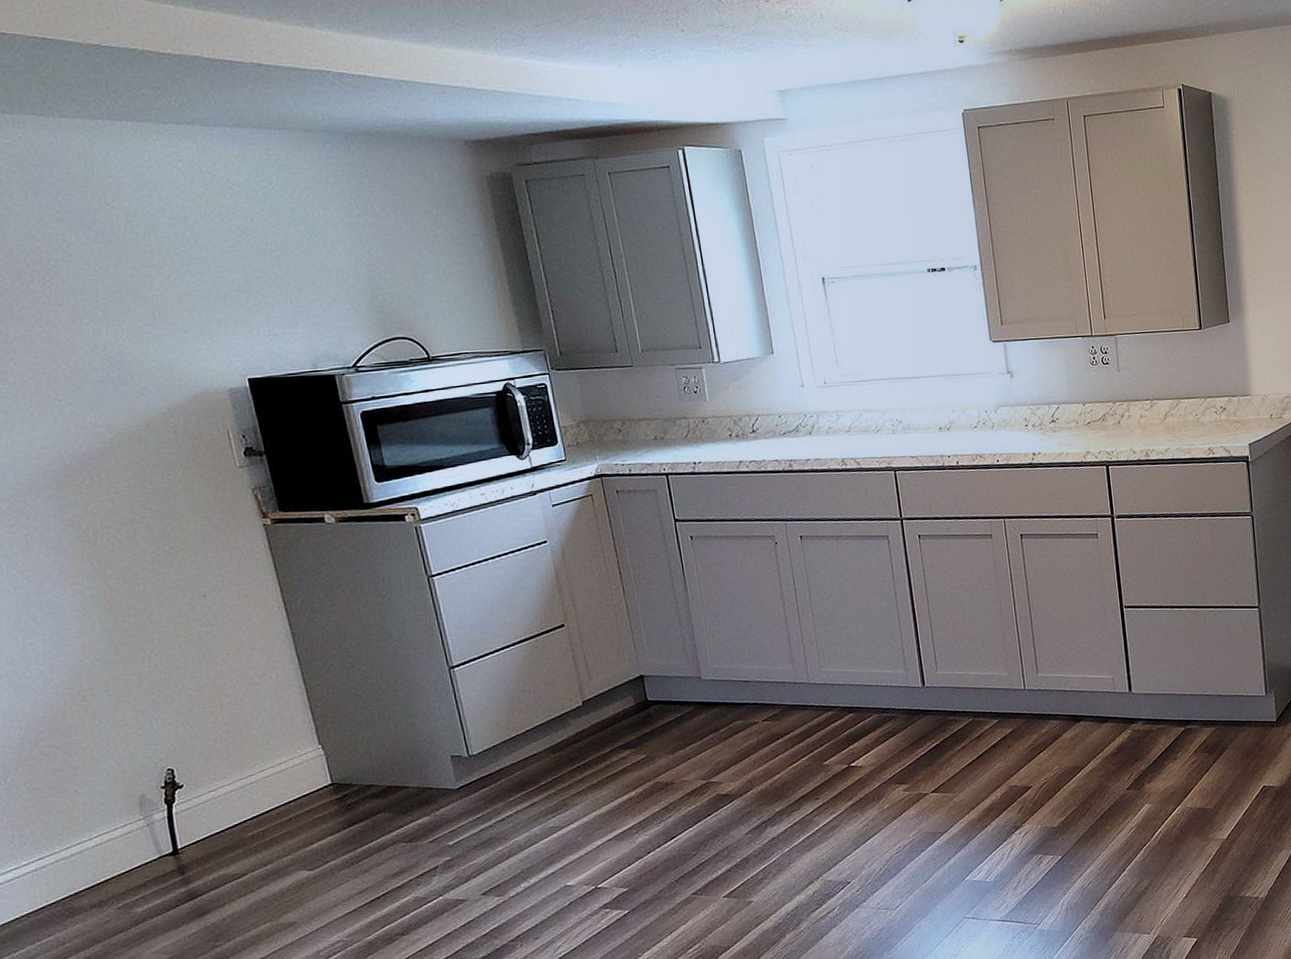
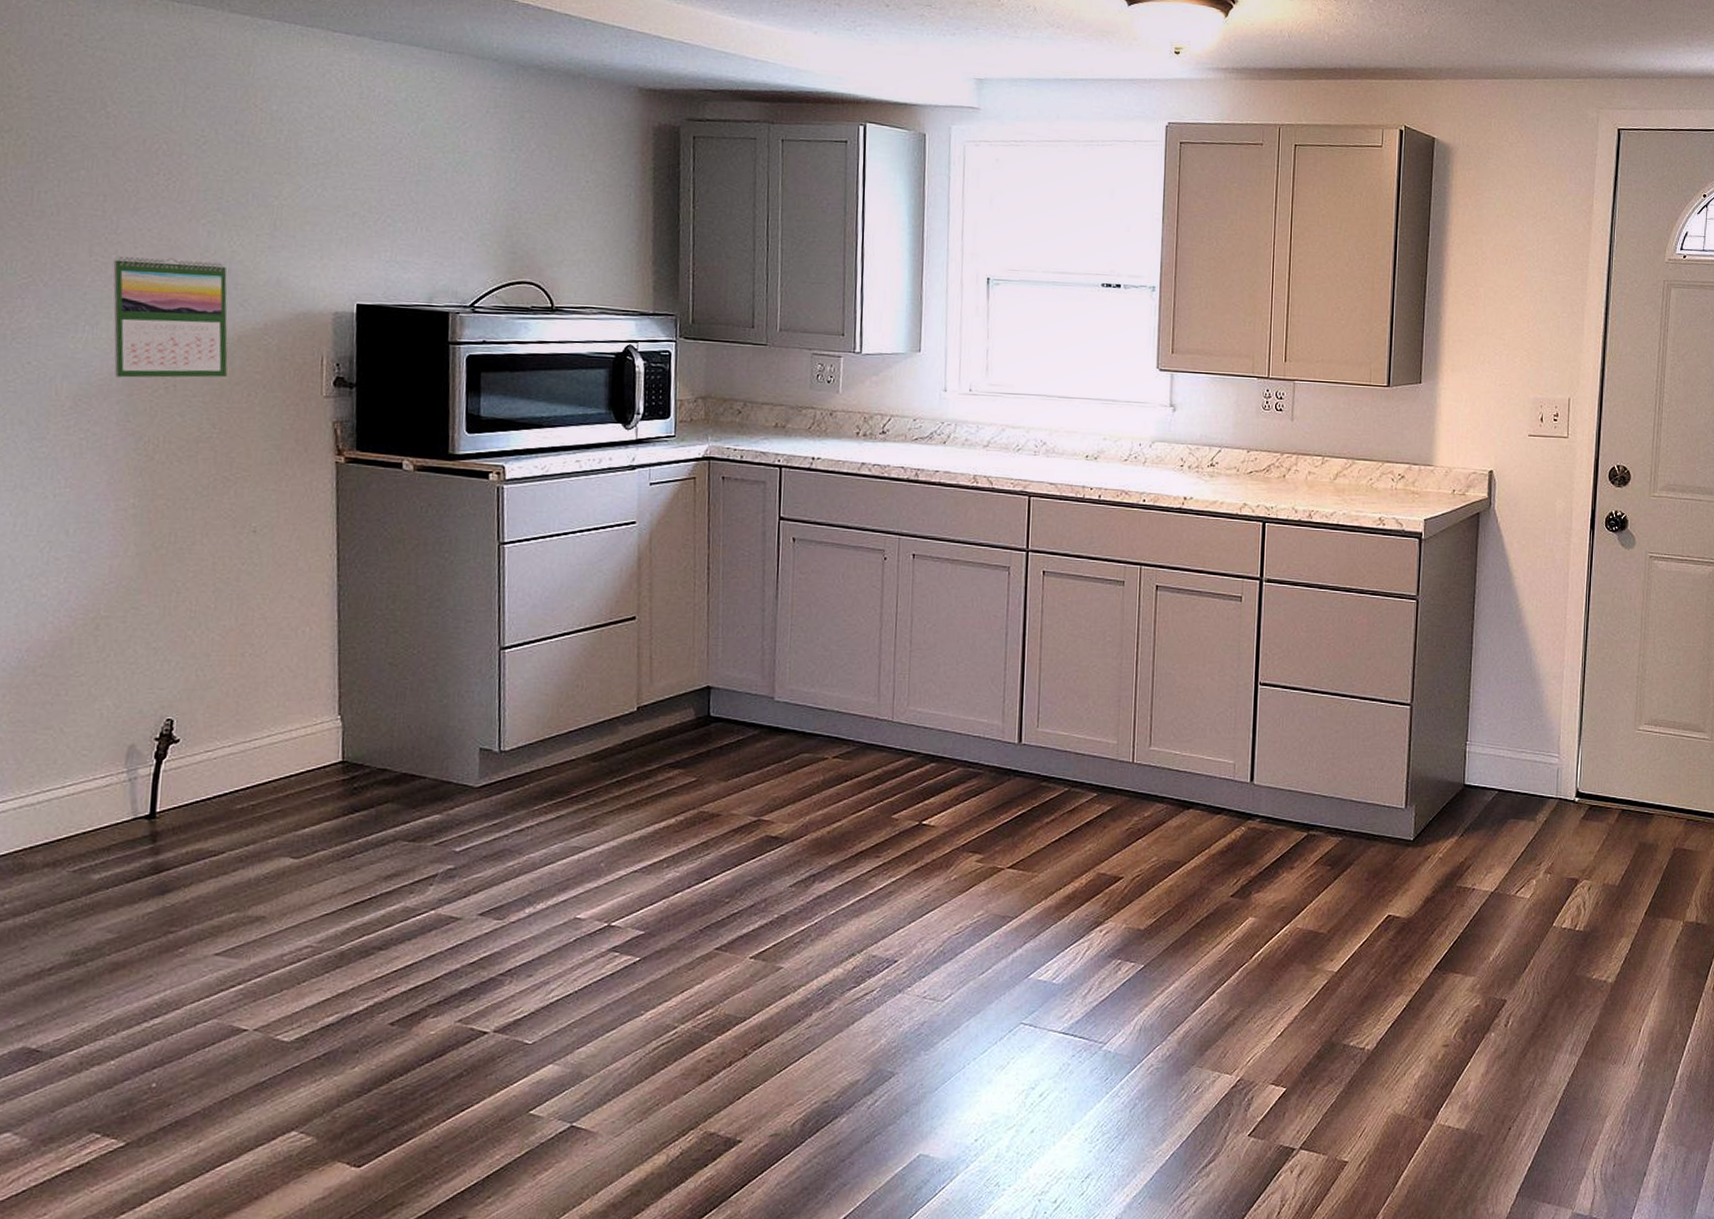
calendar: none [12,357,144,475] -> present [113,256,228,378]

